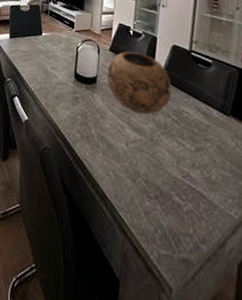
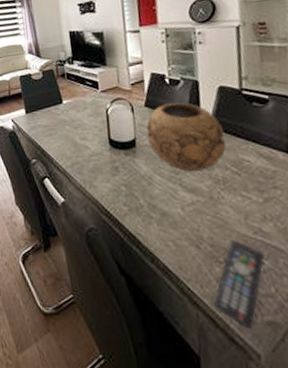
remote control: none [140,179,189,264] -> present [214,239,265,330]

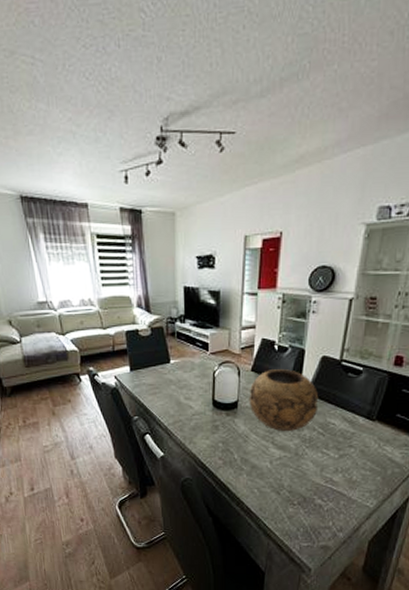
remote control: present [214,239,265,330] -> none [284,487,330,552]

